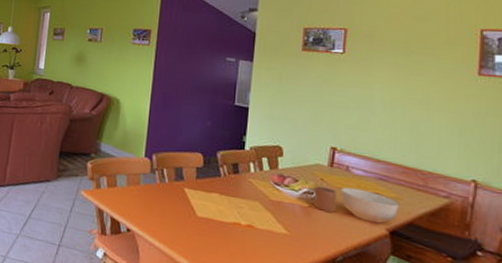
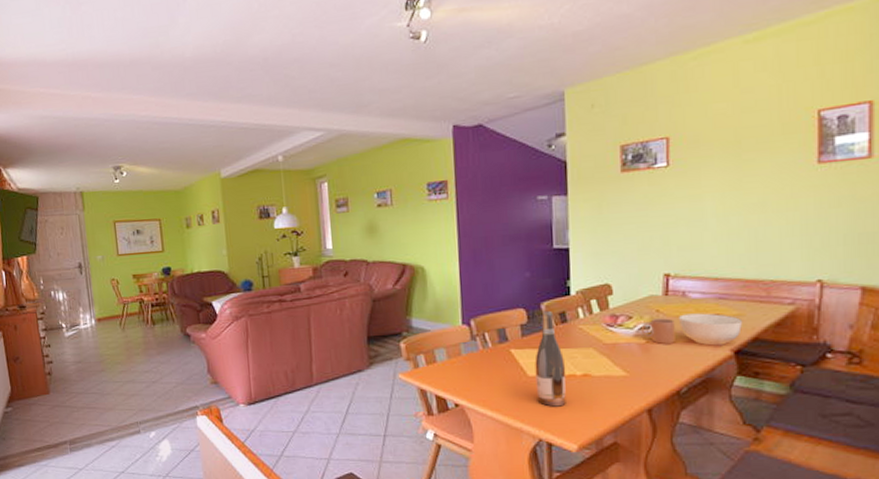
wine bottle: none [202,159,233,251] -> present [534,310,567,407]

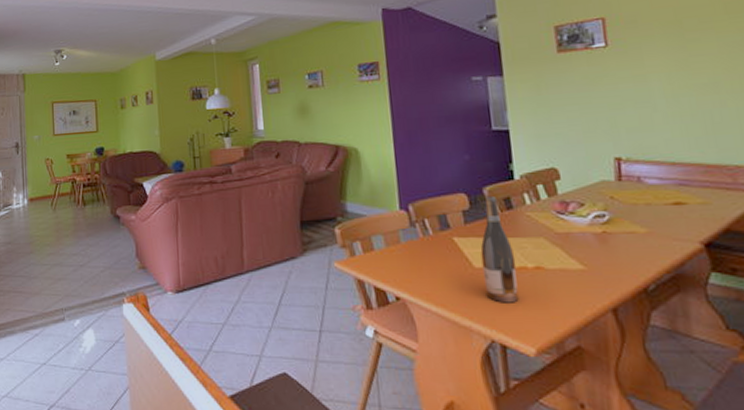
cup: present [640,318,675,345] -> none [595,206,635,236]
bowl: present [678,313,743,346] -> none [635,200,711,238]

